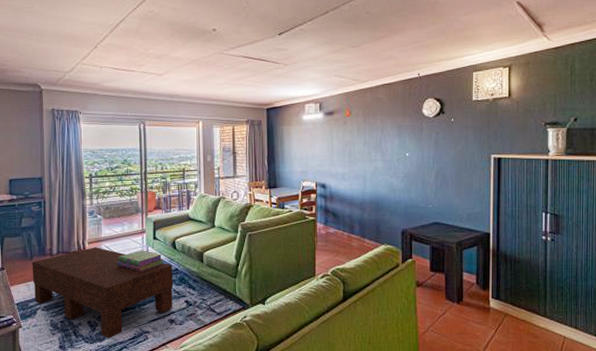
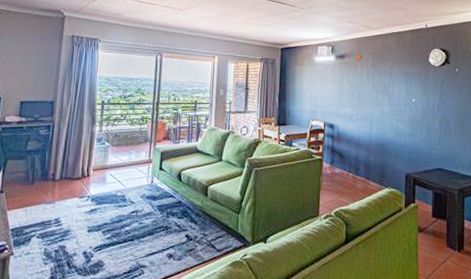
coffee table: present [32,247,174,338] -> none [31,174,176,271]
stack of books: present [117,250,163,272] -> none [120,180,167,203]

